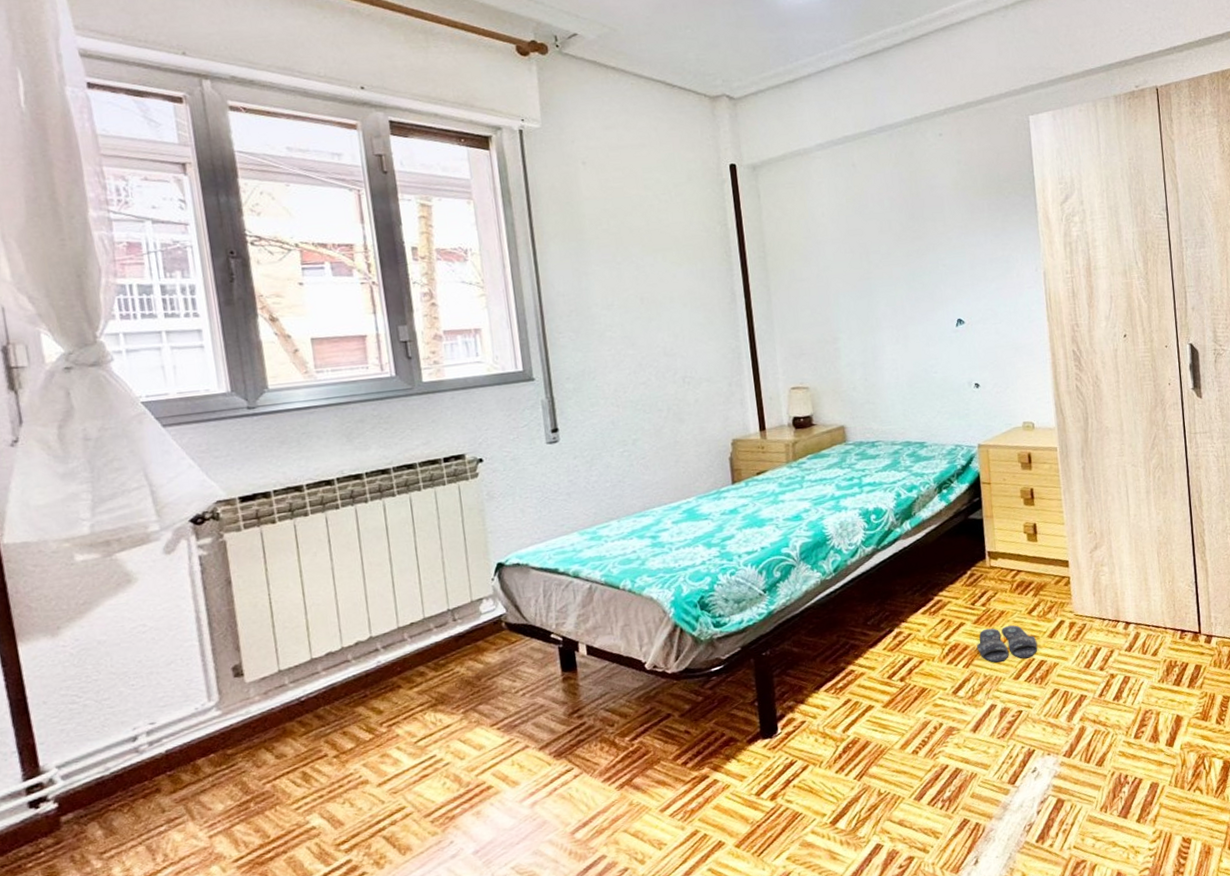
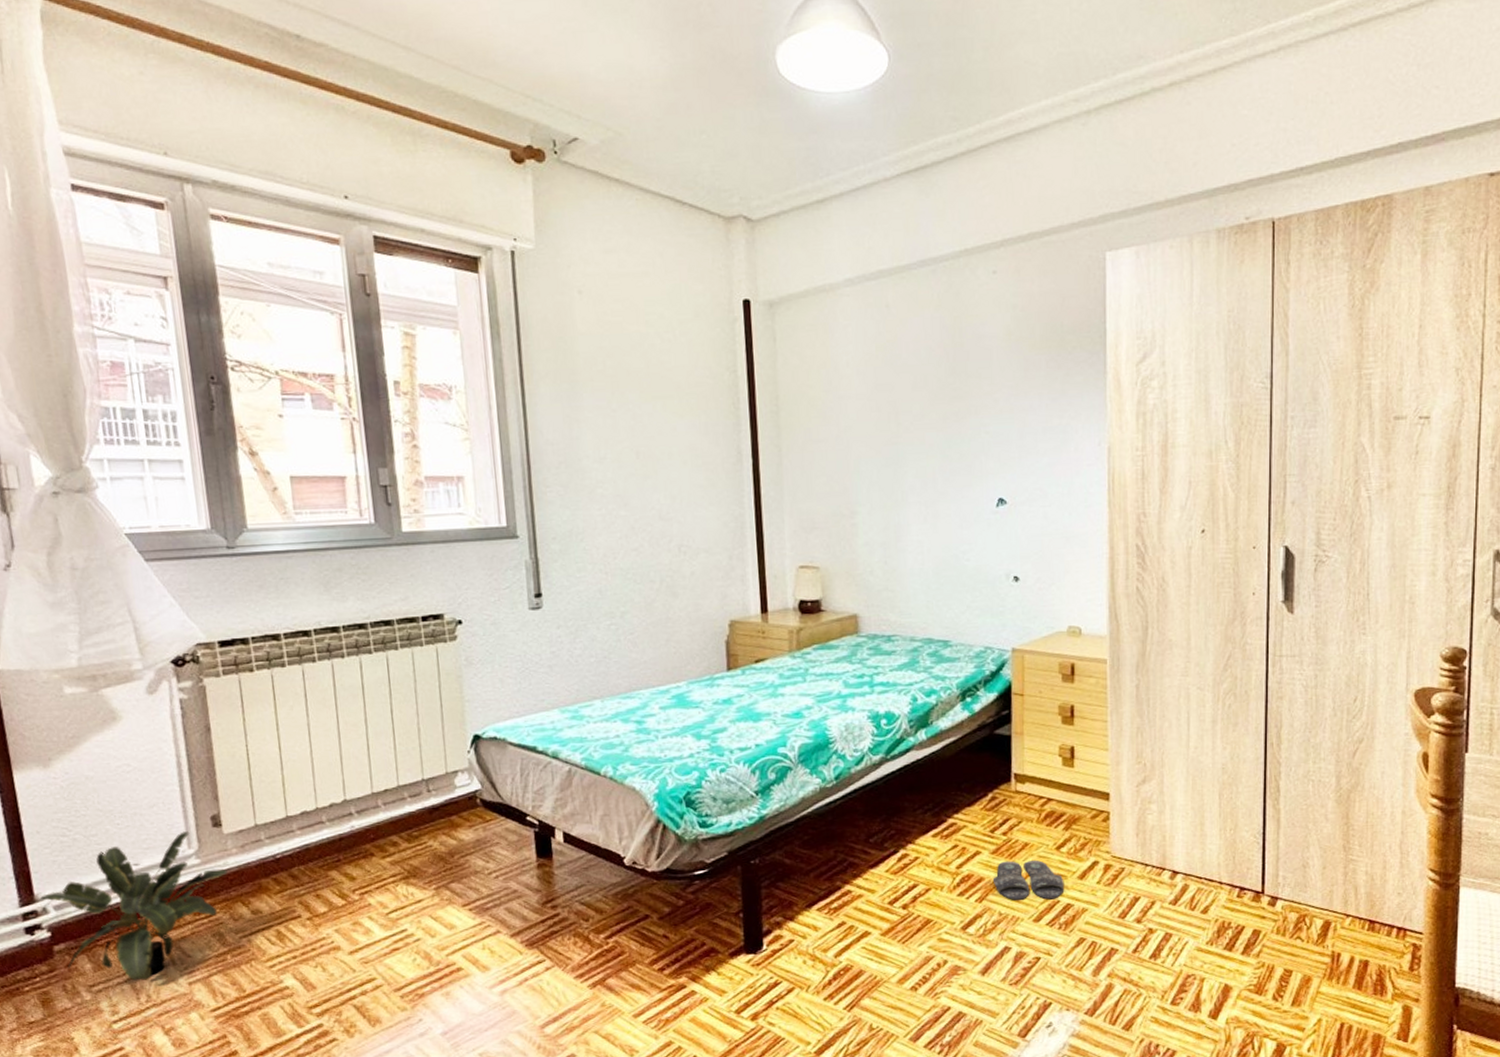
potted plant: none [45,684,250,842] -> present [39,831,228,981]

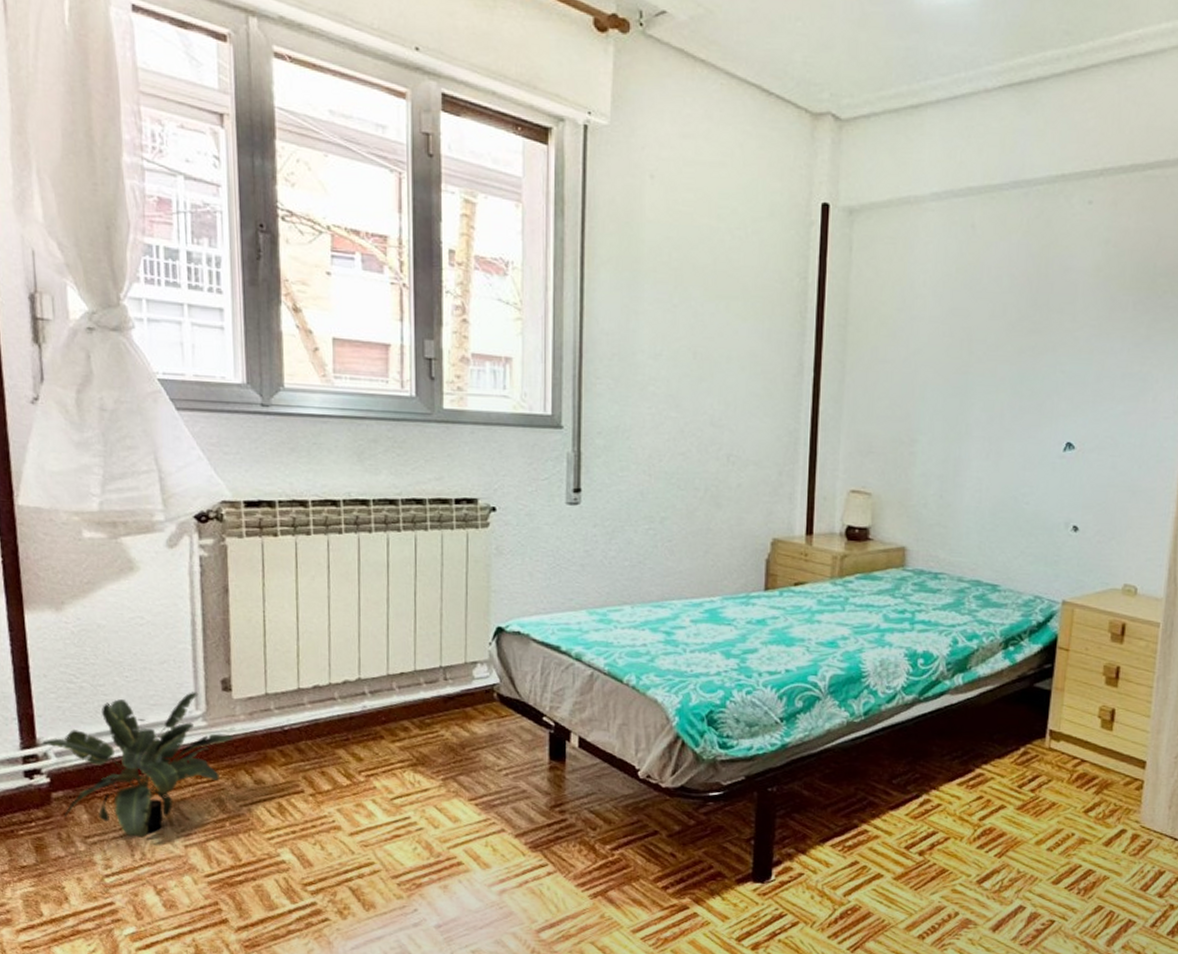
slippers: present [992,860,1065,900] -> none [1014,818,1089,863]

